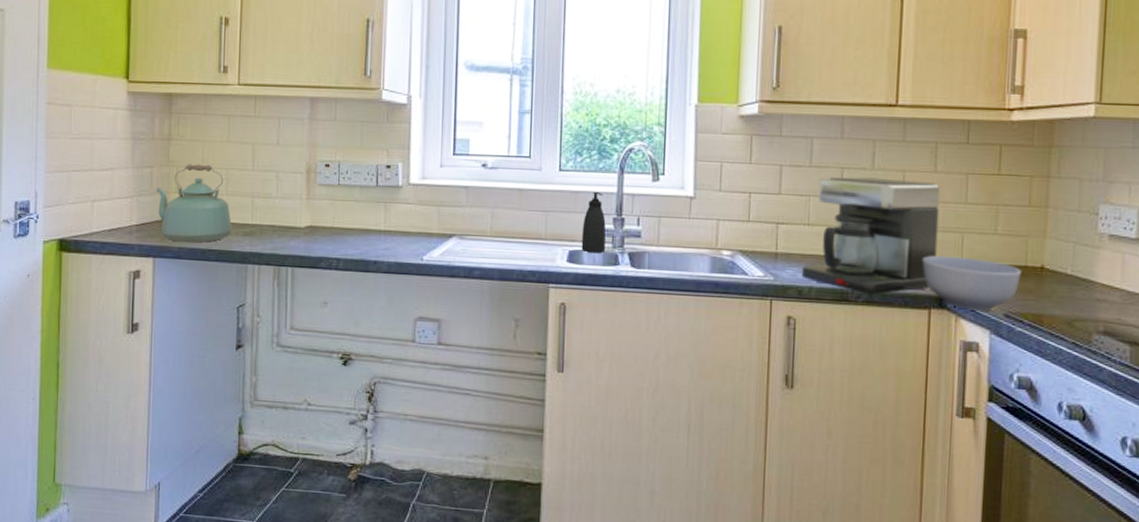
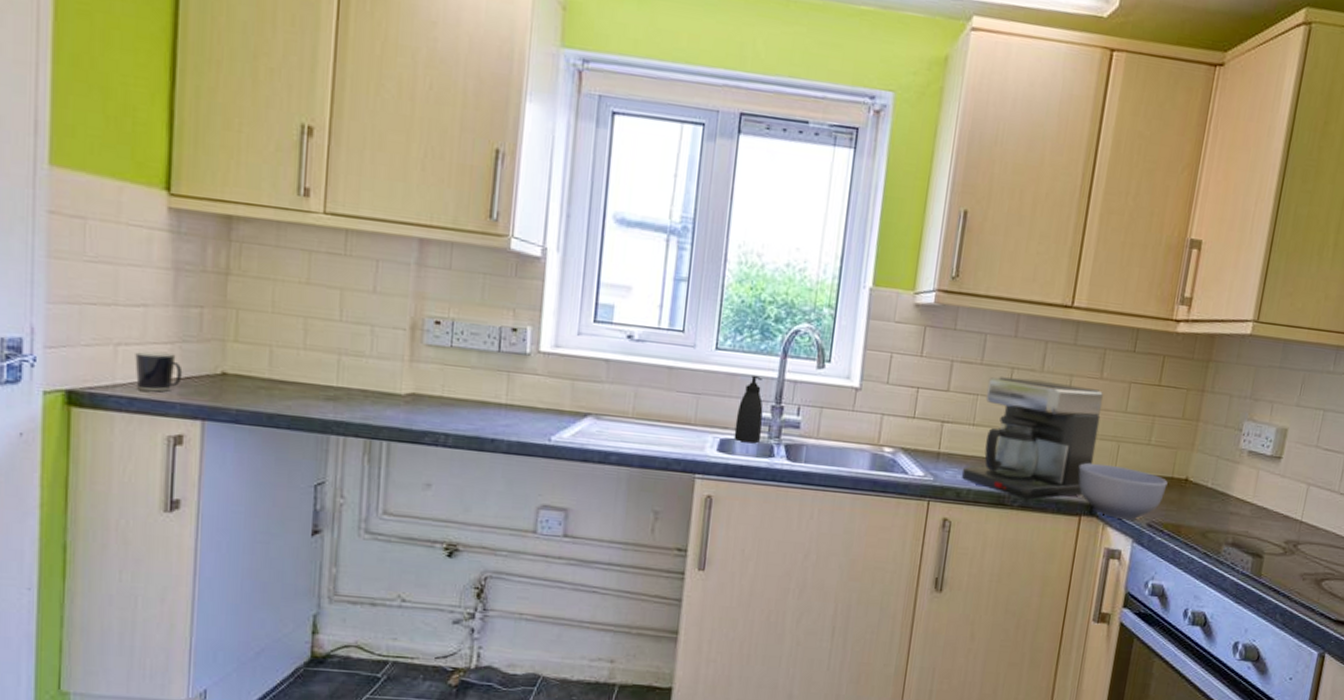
mug: none [105,205,139,237] -> present [135,351,183,393]
kettle: present [156,164,233,243] -> none [207,307,311,406]

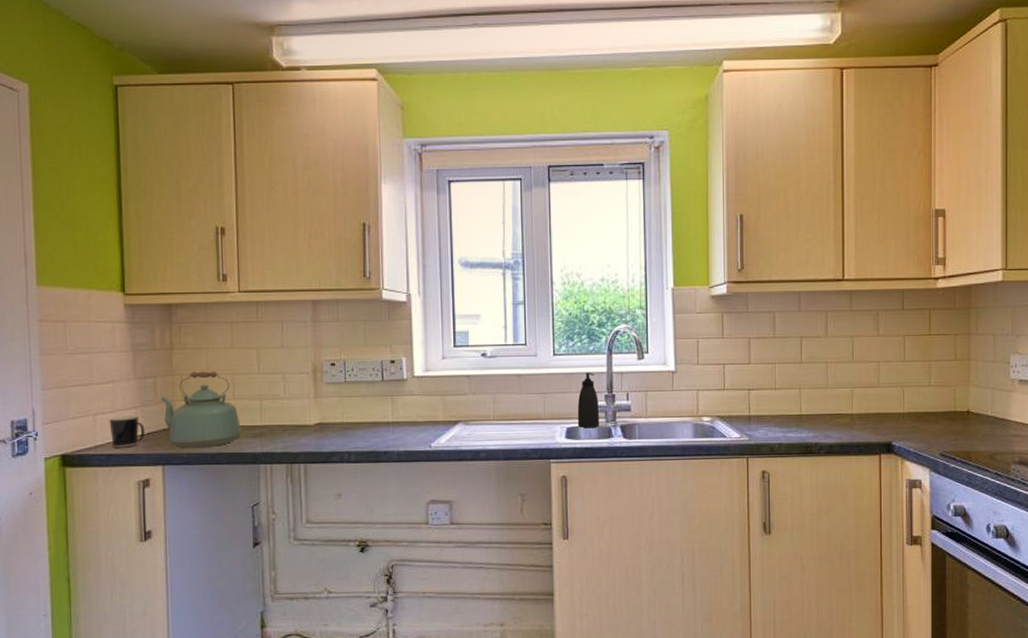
kettle: none [207,307,311,406] -> present [161,371,242,449]
coffee maker: present [961,377,1104,500] -> none [771,344,884,446]
bowl: present [1078,463,1168,520] -> none [871,407,952,453]

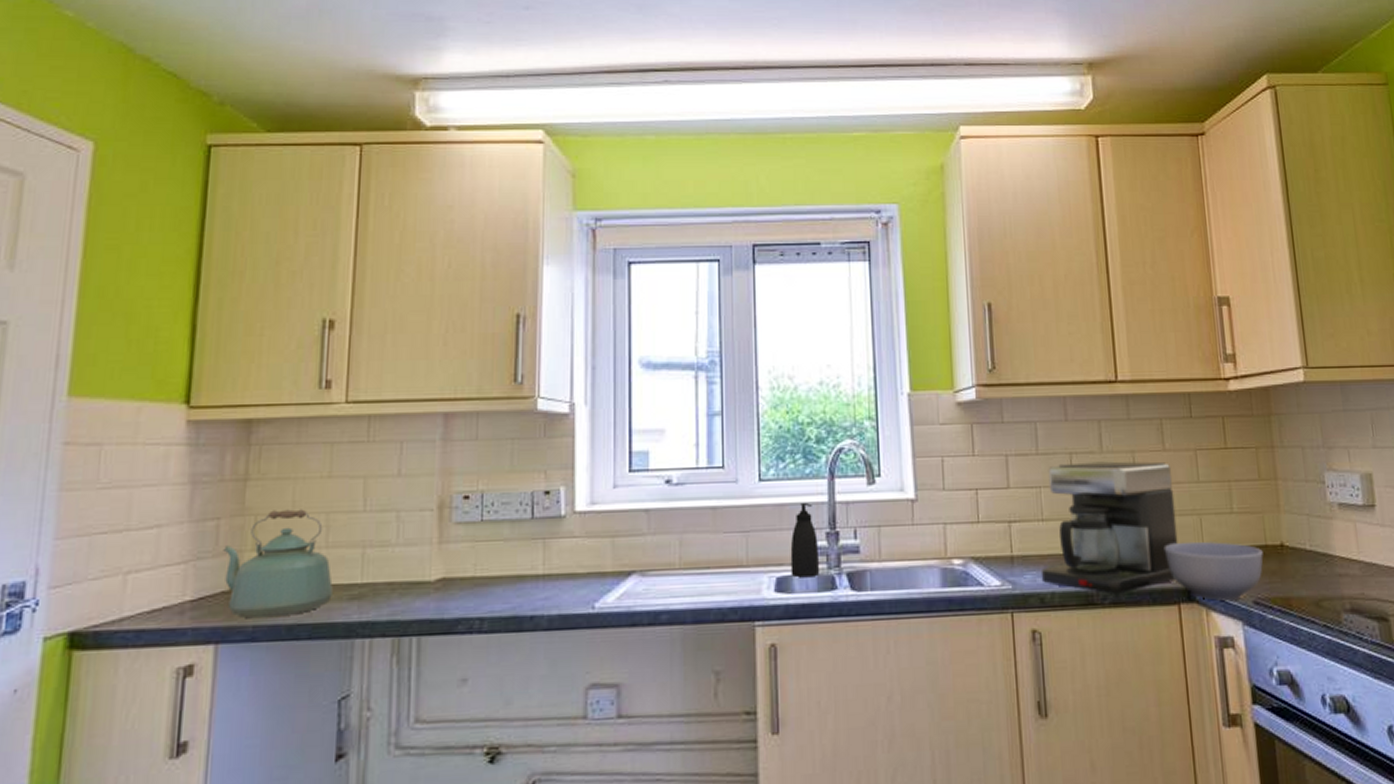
mug: present [109,416,145,448] -> none [144,574,196,620]
coffee maker: none [771,344,884,446] -> present [1040,461,1178,595]
bowl: none [871,407,952,453] -> present [1163,541,1264,601]

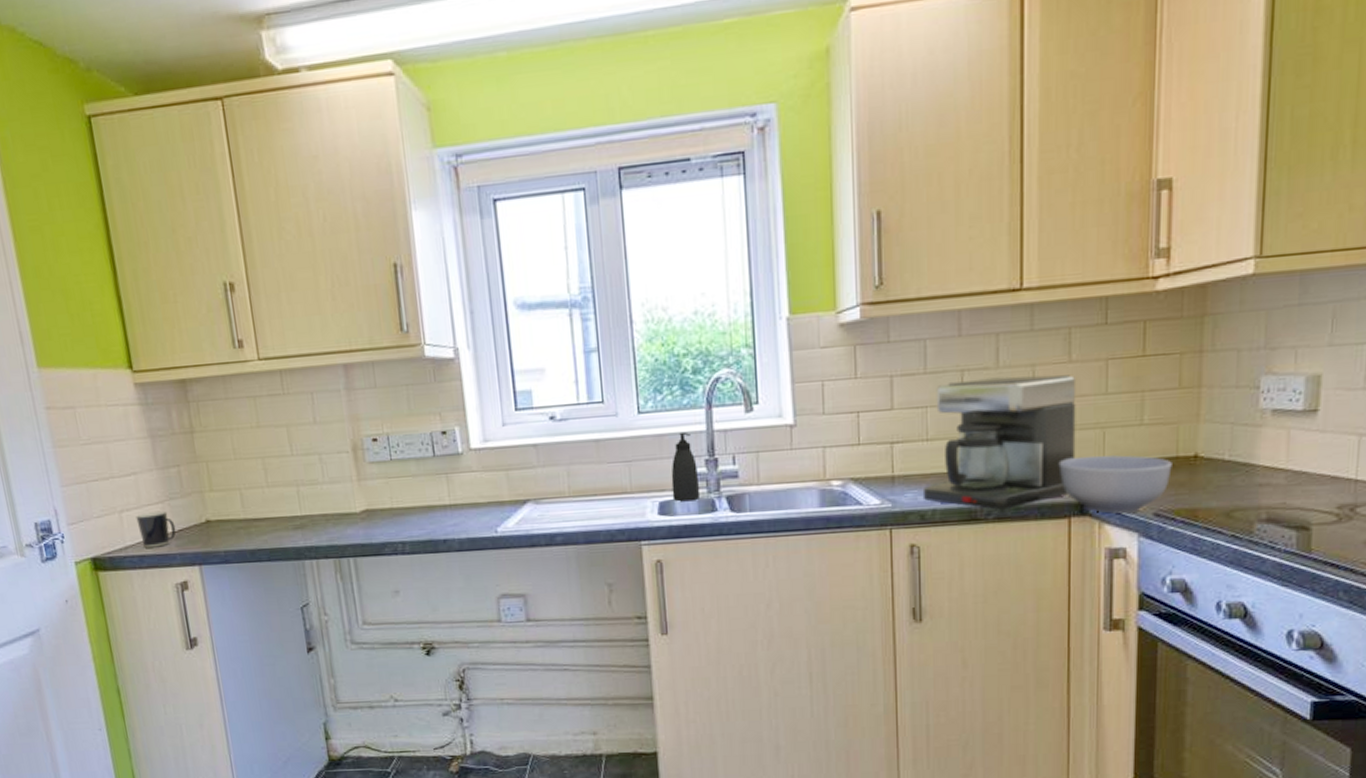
mug: none [144,574,196,620] -> present [136,512,176,548]
kettle: present [223,509,334,619] -> none [188,455,281,546]

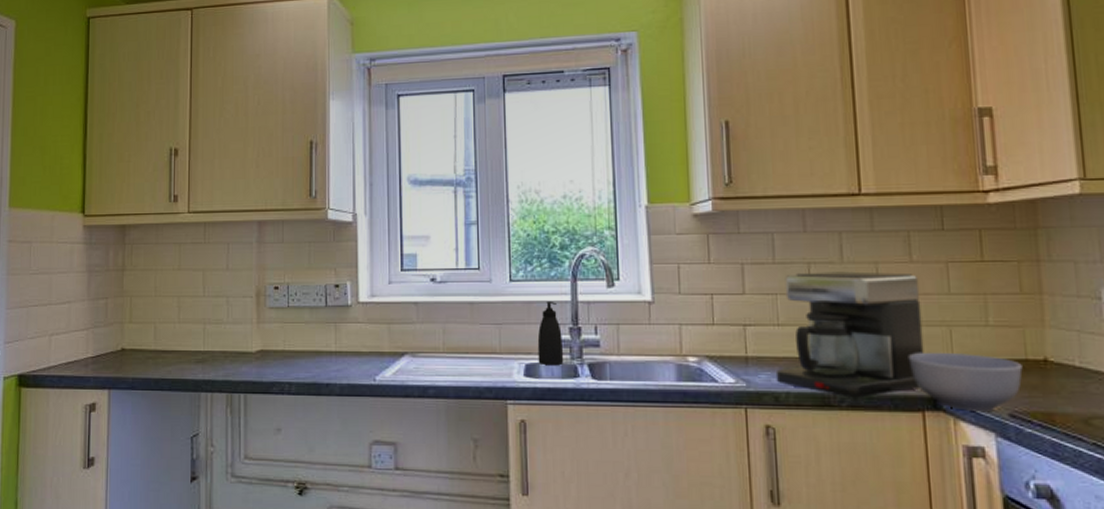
mug: present [136,512,176,548] -> none [63,338,95,370]

